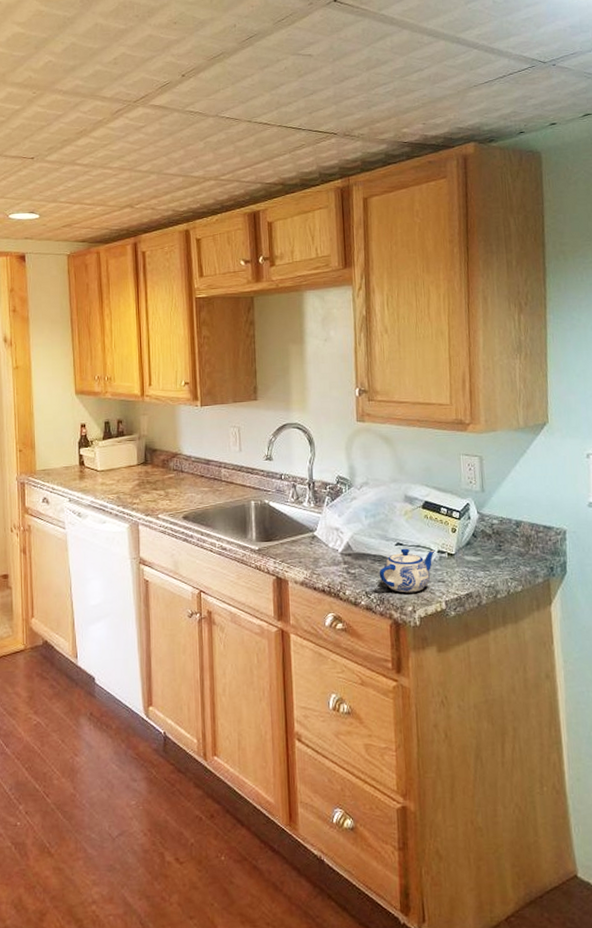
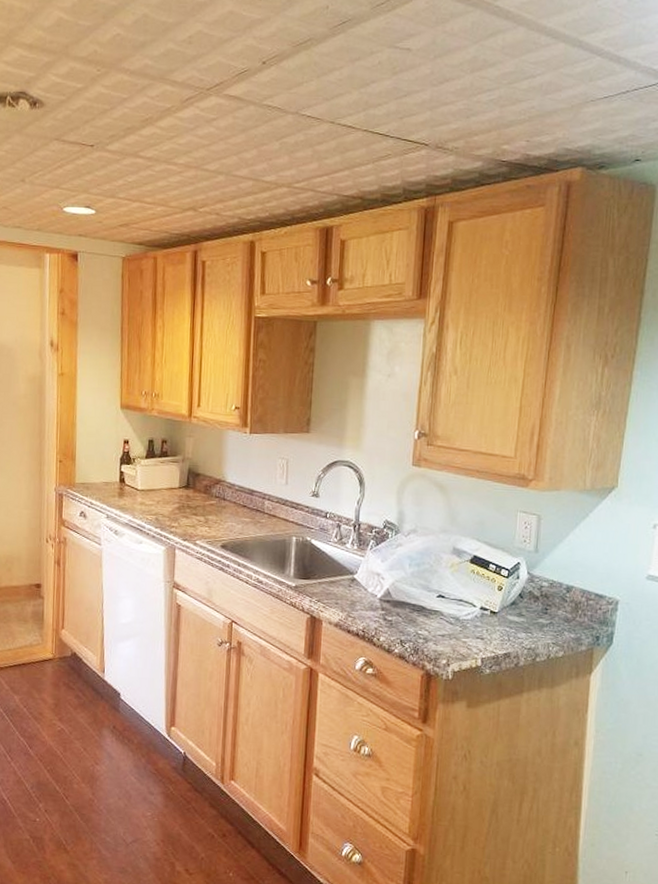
teapot: present [379,548,435,593] -> none [416,601,478,647]

